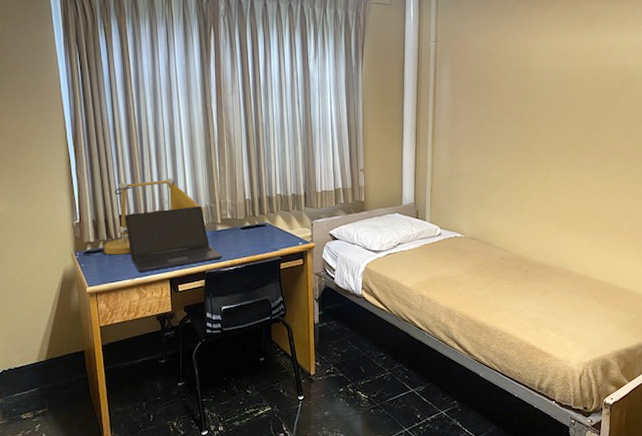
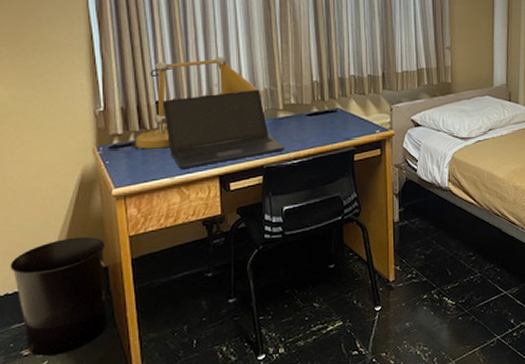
waste bin: none [12,325,84,420] -> present [10,236,106,356]

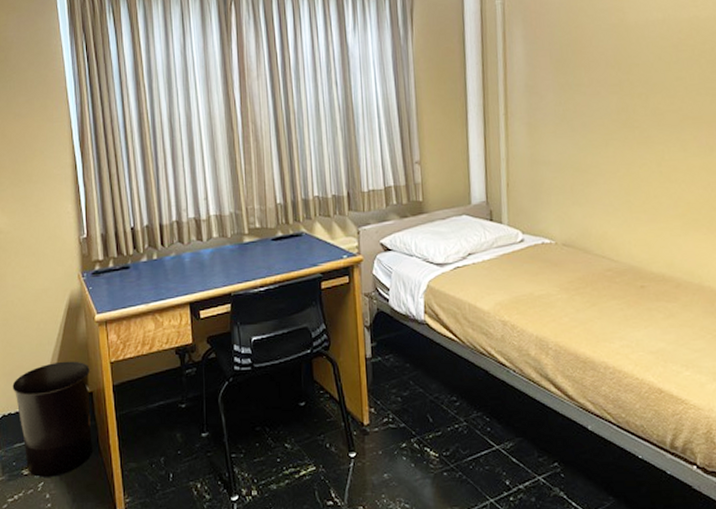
table lamp: present [131,57,263,149] -> none [111,181,229,276]
laptop: present [161,89,285,170] -> none [136,213,251,296]

